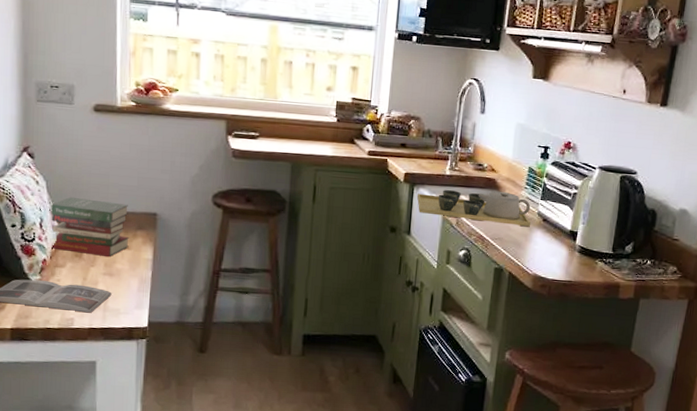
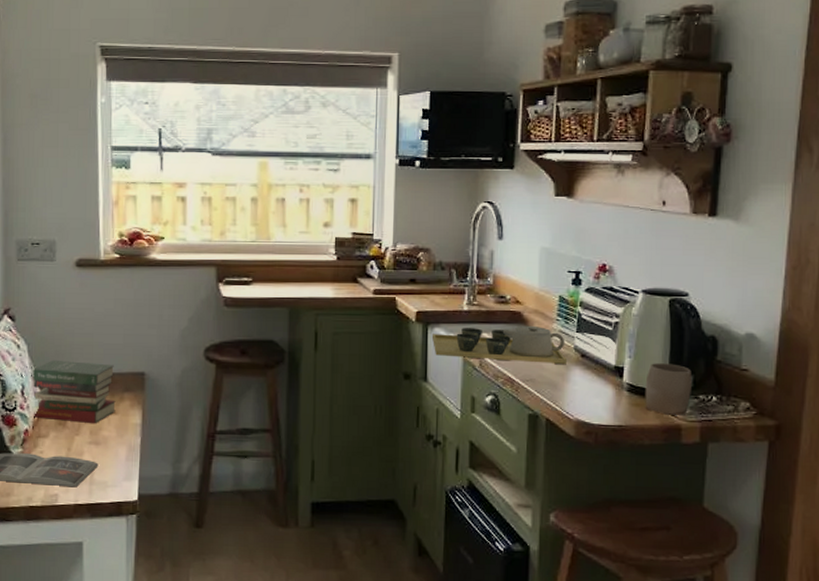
mug: none [592,230,633,275] -> present [645,363,693,415]

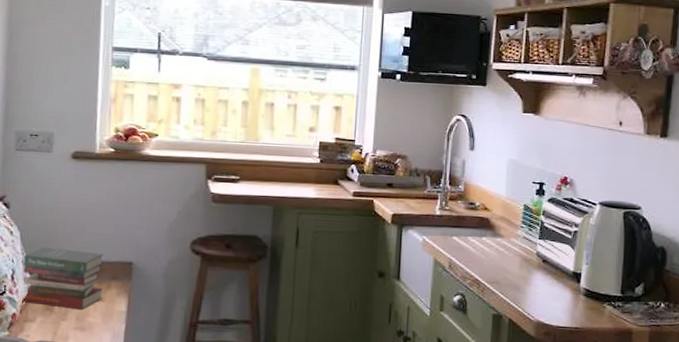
tea set: present [433,325,566,364] -> none [406,230,529,268]
mug: present [645,363,693,415] -> none [599,270,643,320]

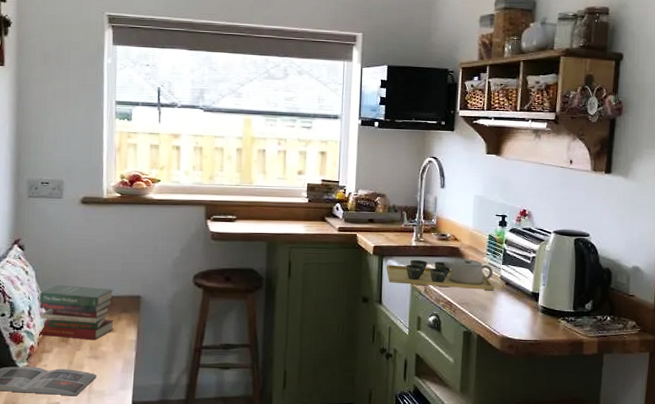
tea set: none [406,230,529,268] -> present [387,258,494,290]

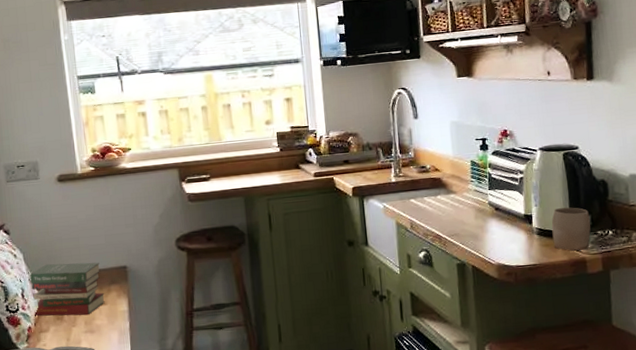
tea set: present [387,258,494,290] -> none [368,188,484,223]
mug: none [555,290,592,332] -> present [551,207,591,251]

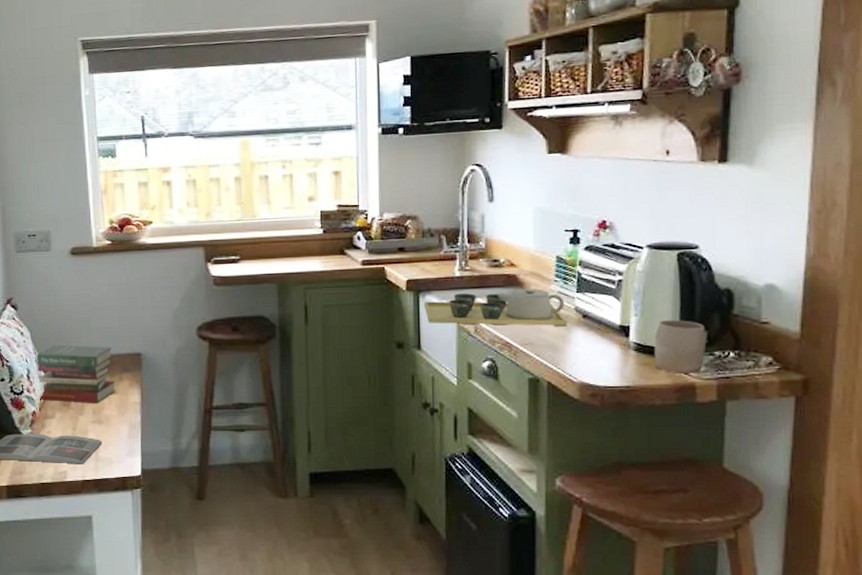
tea set: none [368,188,484,223] -> present [424,288,567,326]

